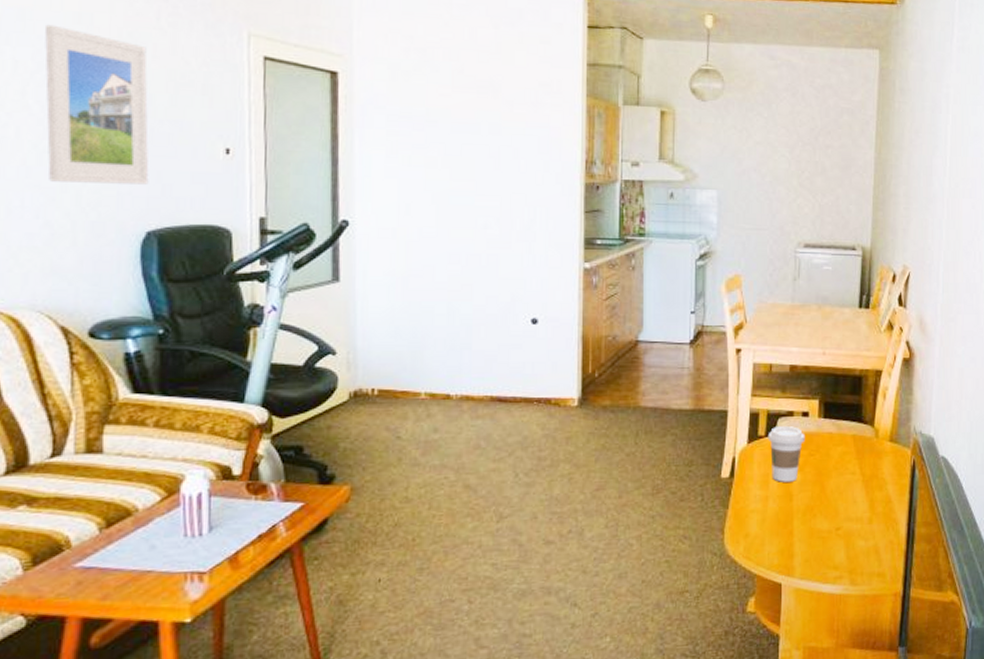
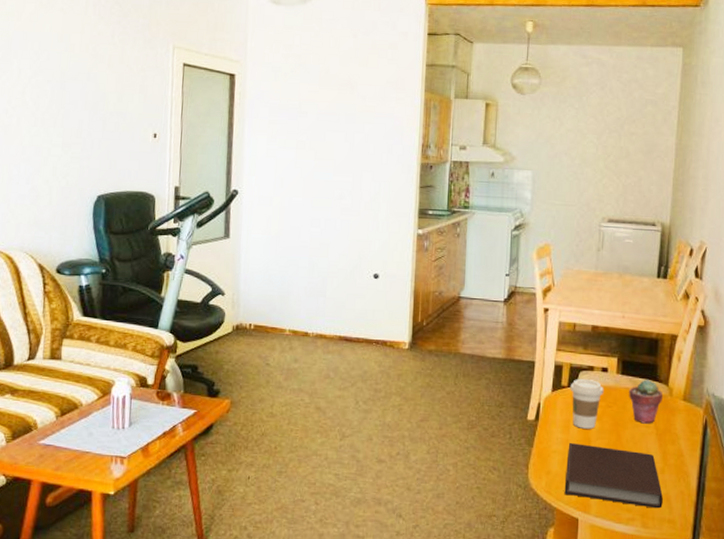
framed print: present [45,24,149,185] -> none [36,43,104,160]
notebook: none [765,498,871,563] -> present [564,442,663,509]
potted succulent: none [832,421,869,471] -> present [629,379,664,424]

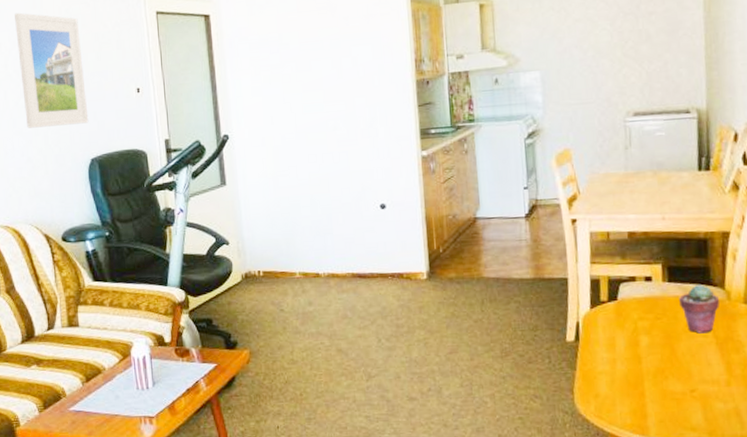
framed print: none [36,43,104,160] -> present [15,12,89,128]
notebook: present [564,442,663,509] -> none [616,361,733,425]
coffee cup: present [570,378,604,429] -> none [610,290,651,345]

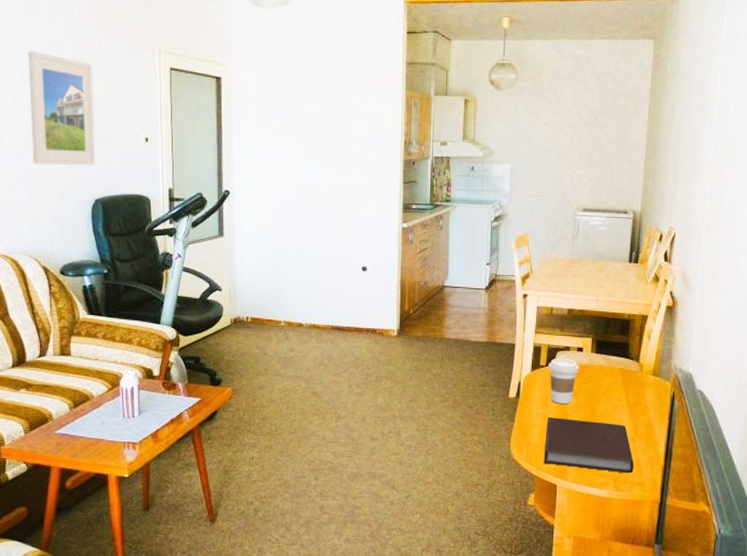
coffee cup: none [610,290,651,345] -> present [548,358,580,404]
notebook: none [616,361,733,425] -> present [543,416,634,473]
potted succulent: present [679,284,720,334] -> none [603,356,635,398]

